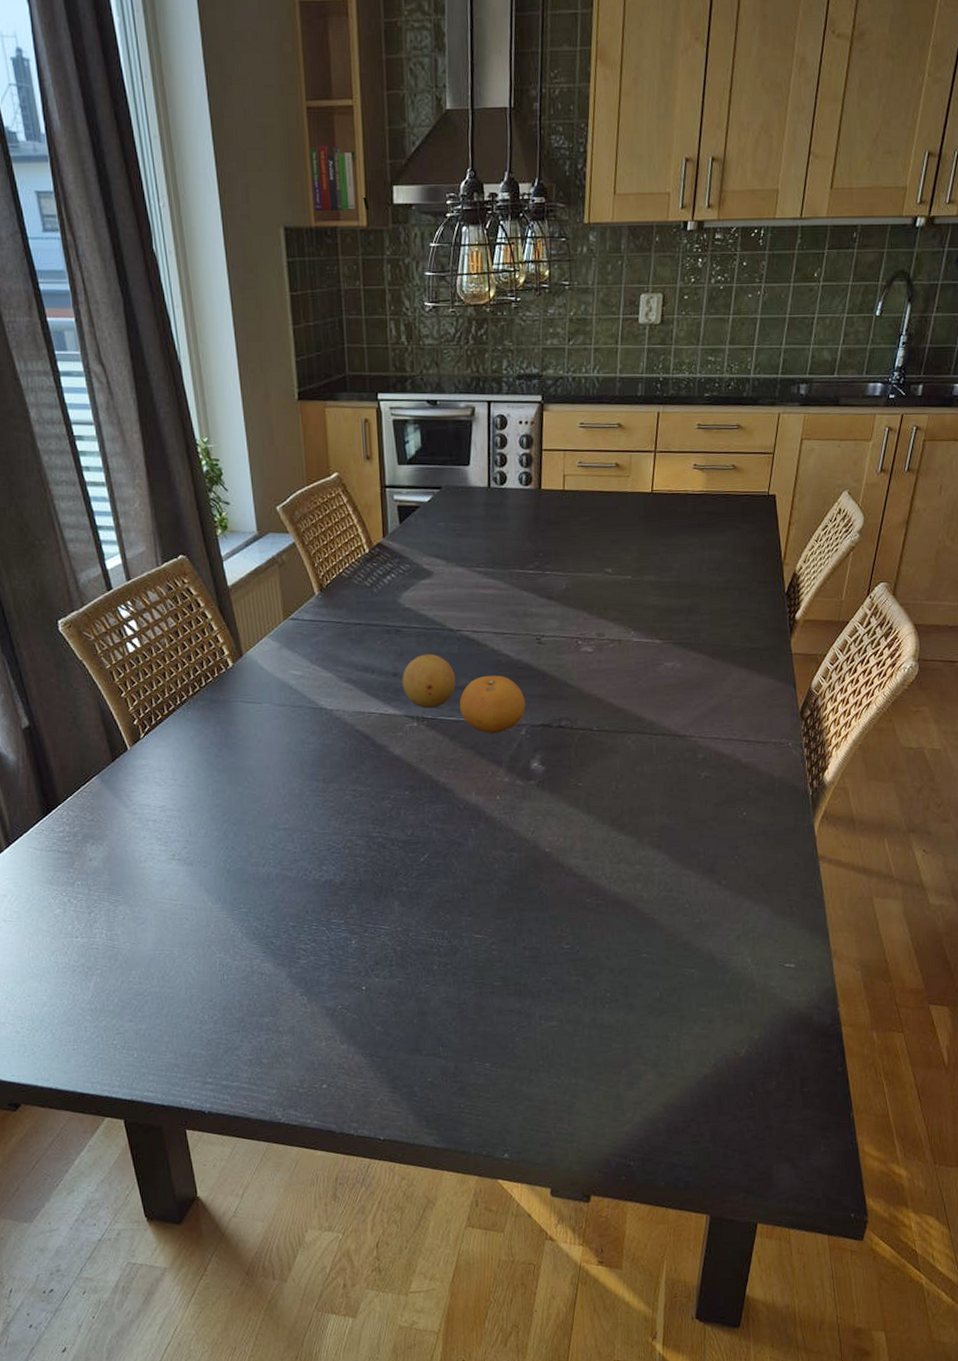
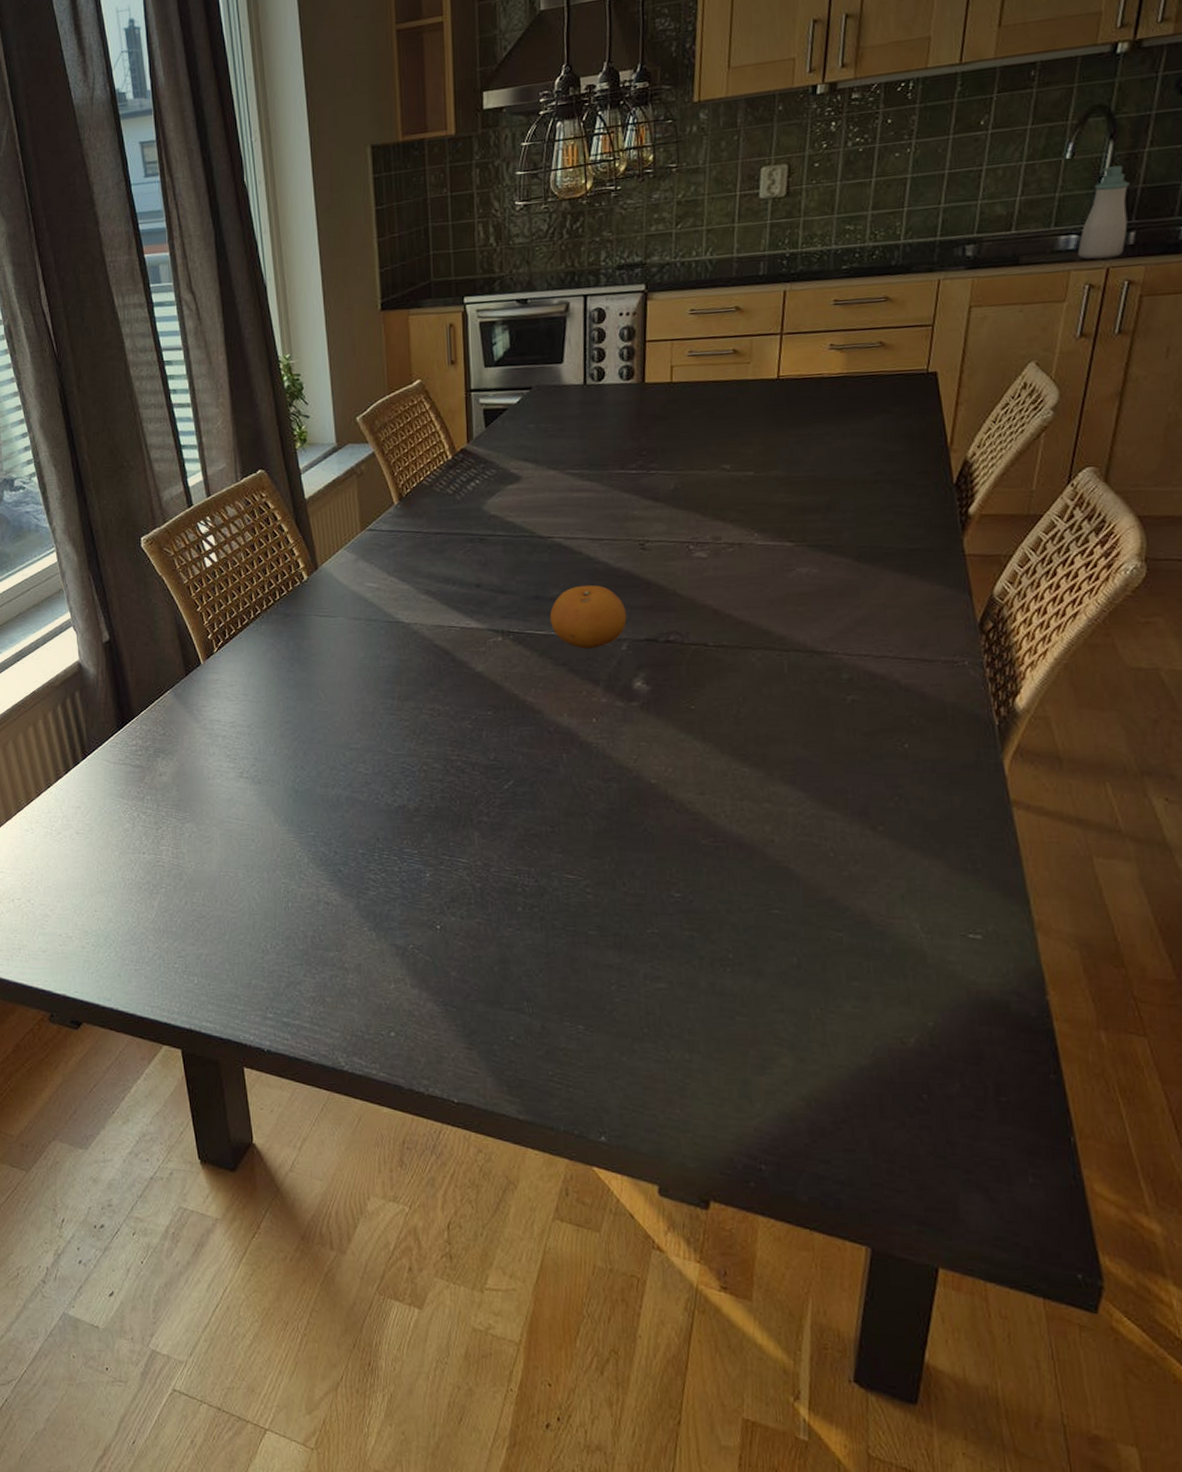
books: present [310,145,370,212] -> none [399,62,459,127]
fruit: present [402,654,456,709] -> none [486,563,546,622]
soap bottle: none [881,326,921,406] -> present [1077,165,1130,260]

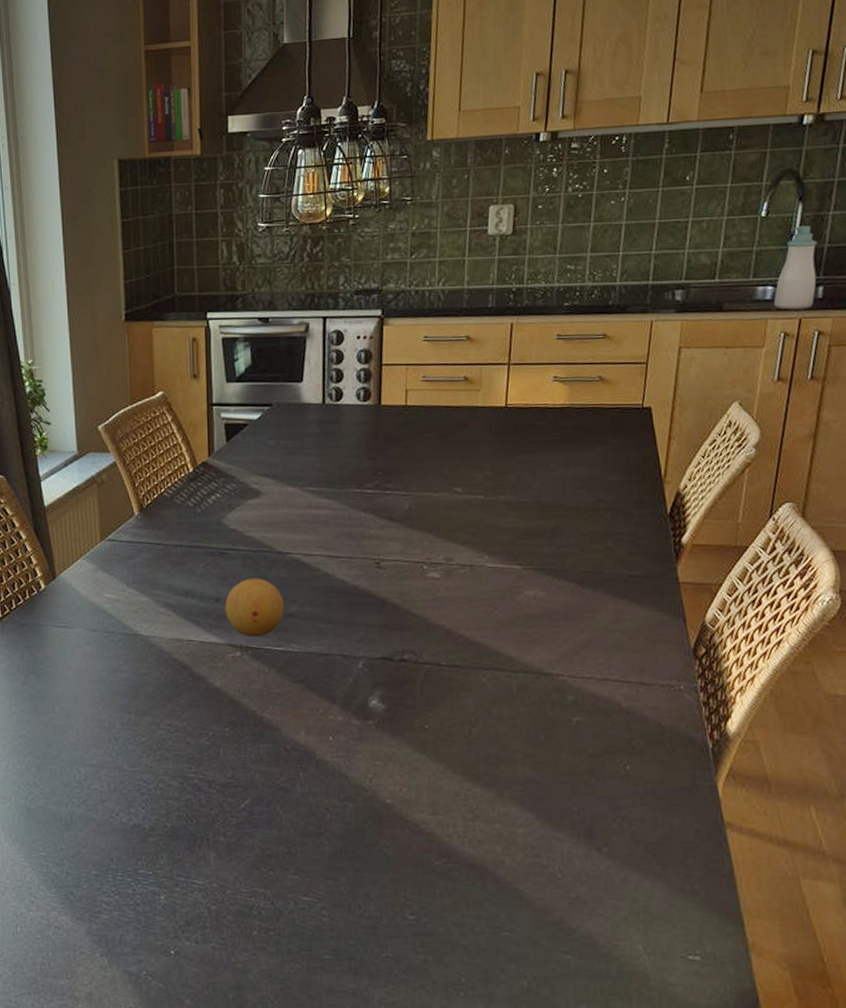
books: none [399,62,459,127] -> present [147,83,204,144]
fruit: none [486,563,546,622] -> present [225,578,284,637]
fruit: present [549,585,627,649] -> none [288,601,363,666]

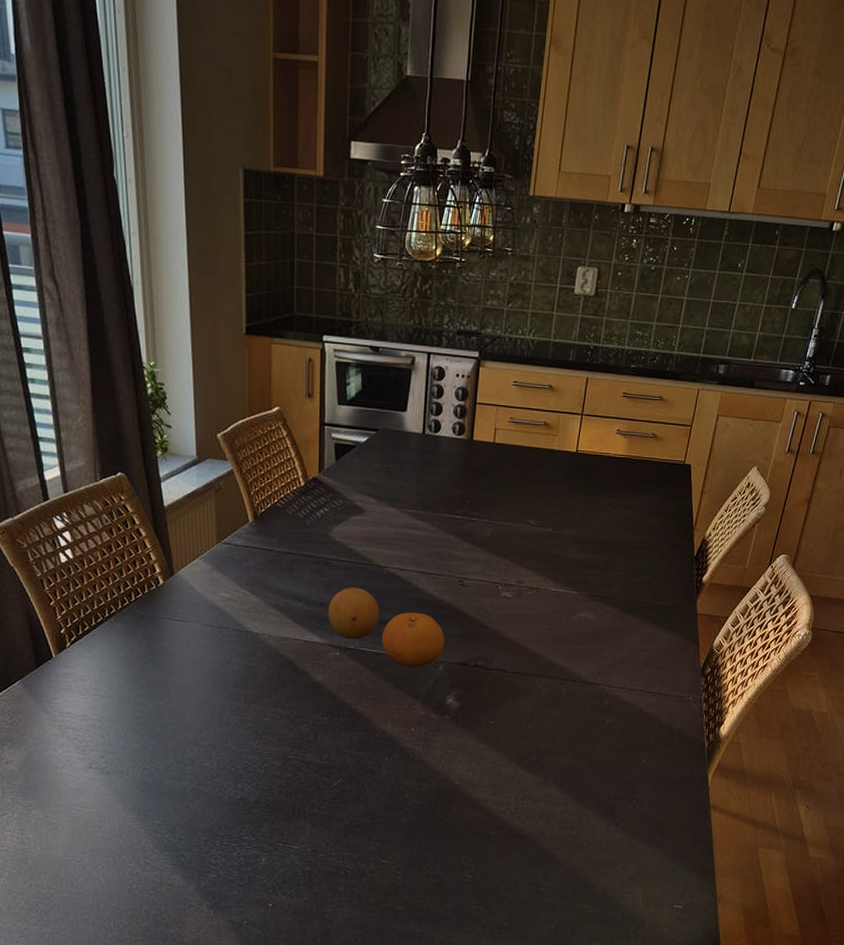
books: present [147,83,204,144] -> none [273,95,328,162]
fruit: none [288,601,363,666] -> present [381,612,445,668]
soap bottle: present [773,225,817,310] -> none [792,320,831,394]

